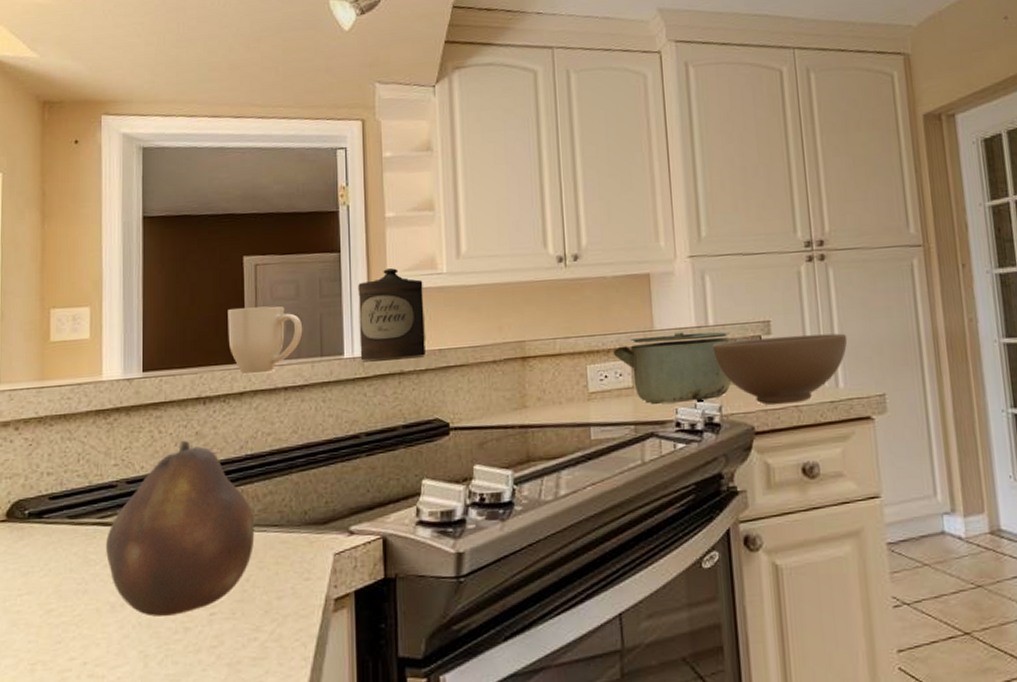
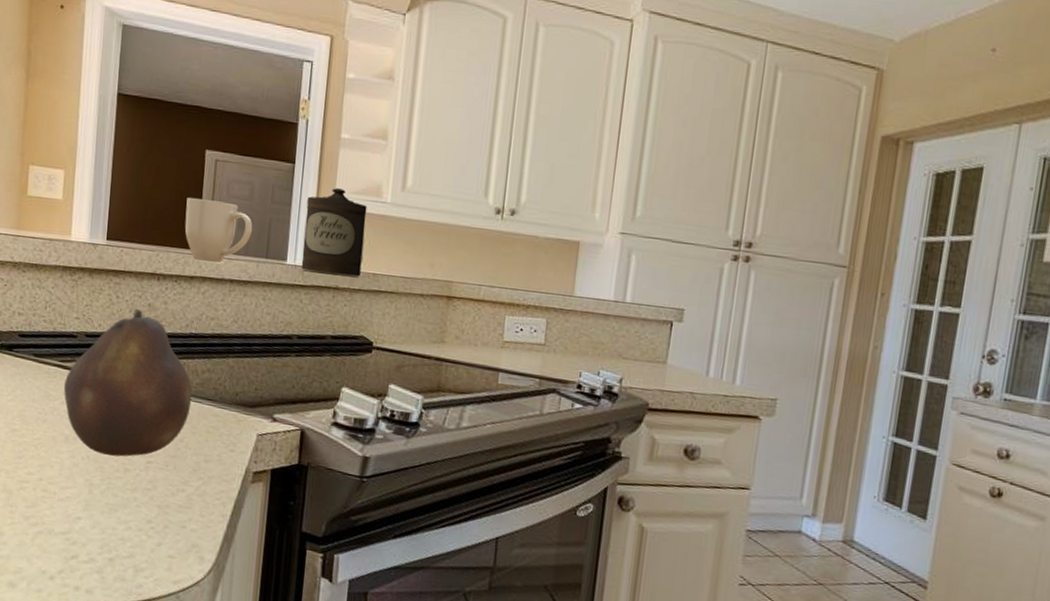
cooking pot: present [612,331,745,404] -> none [531,300,657,371]
bowl: present [713,333,848,406] -> none [624,319,754,391]

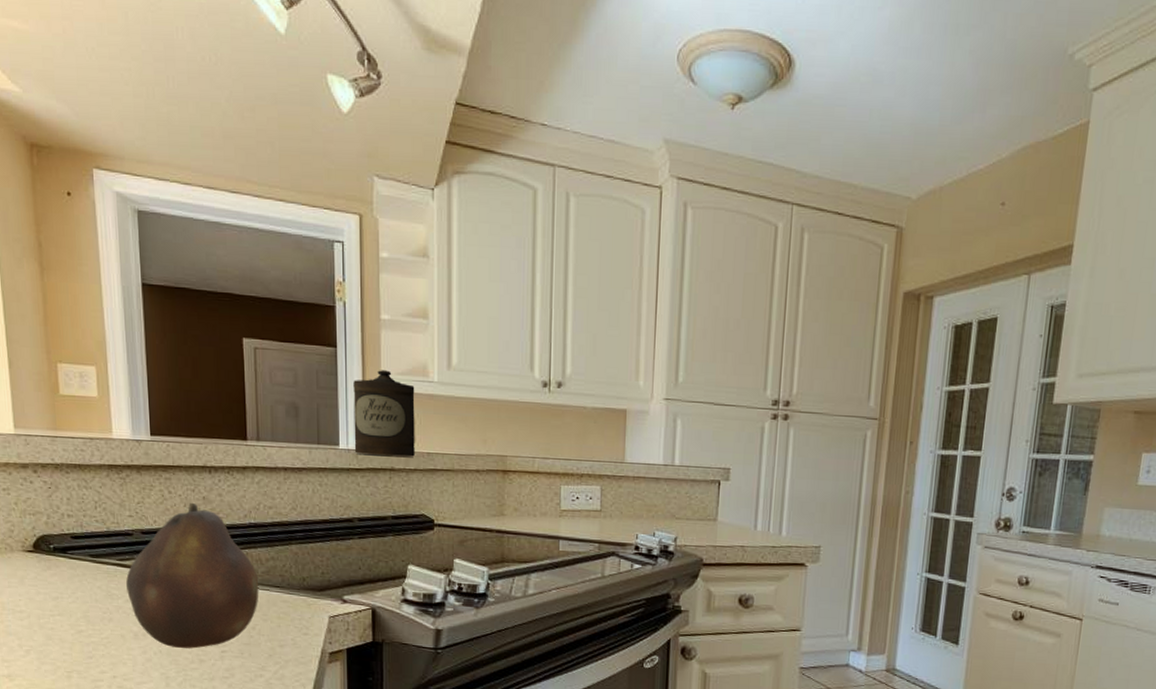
mug: present [184,198,253,263] -> none [229,388,301,451]

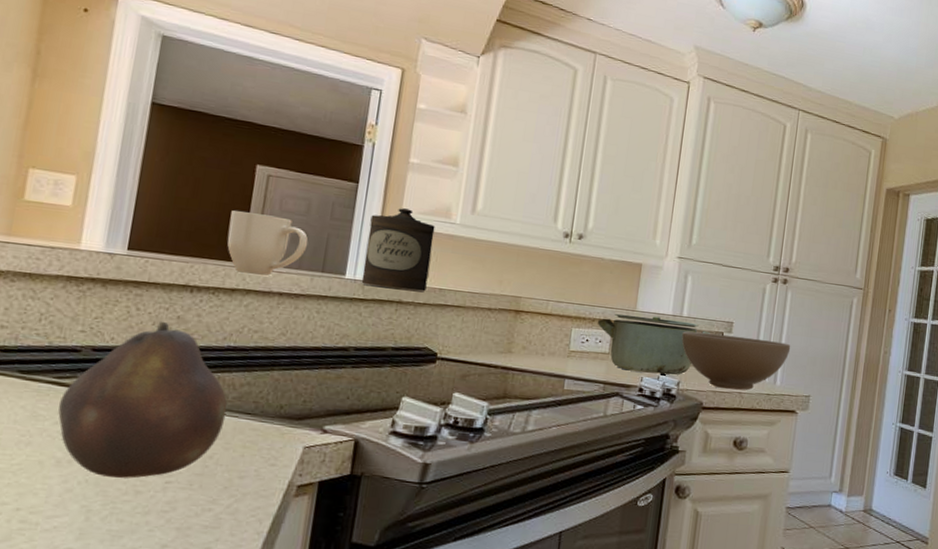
mug: none [229,388,301,451] -> present [227,210,309,276]
cooking pot: none [585,467,705,531] -> present [597,314,710,375]
bowl: none [675,481,796,544] -> present [681,331,791,391]

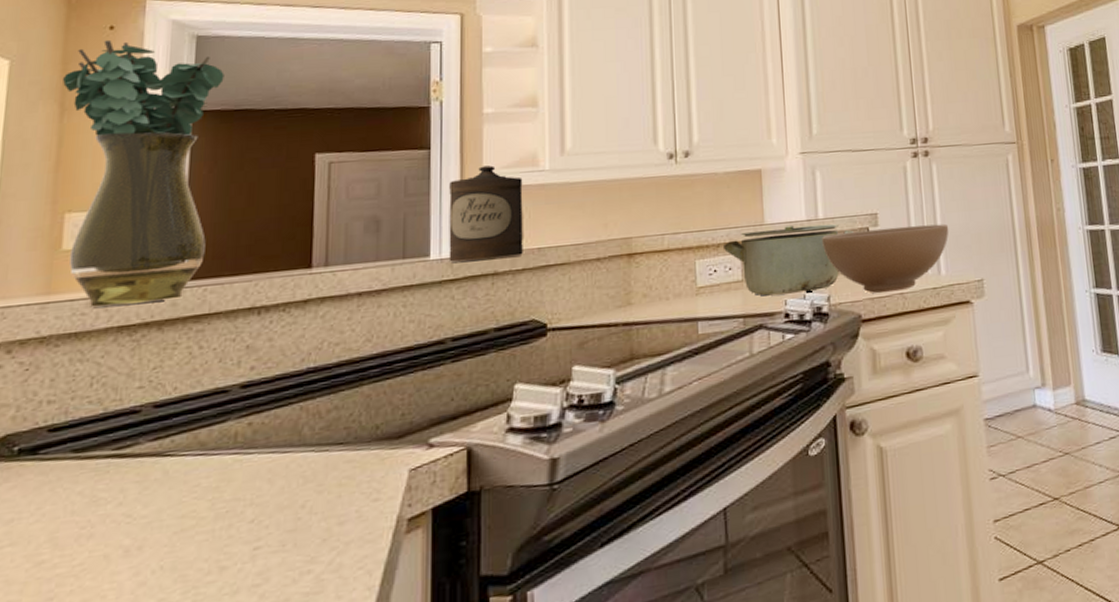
vase: none [29,20,184,264] -> present [63,39,224,308]
fruit: present [58,321,228,478] -> none [121,355,315,558]
mug: present [227,210,309,276] -> none [292,206,383,280]

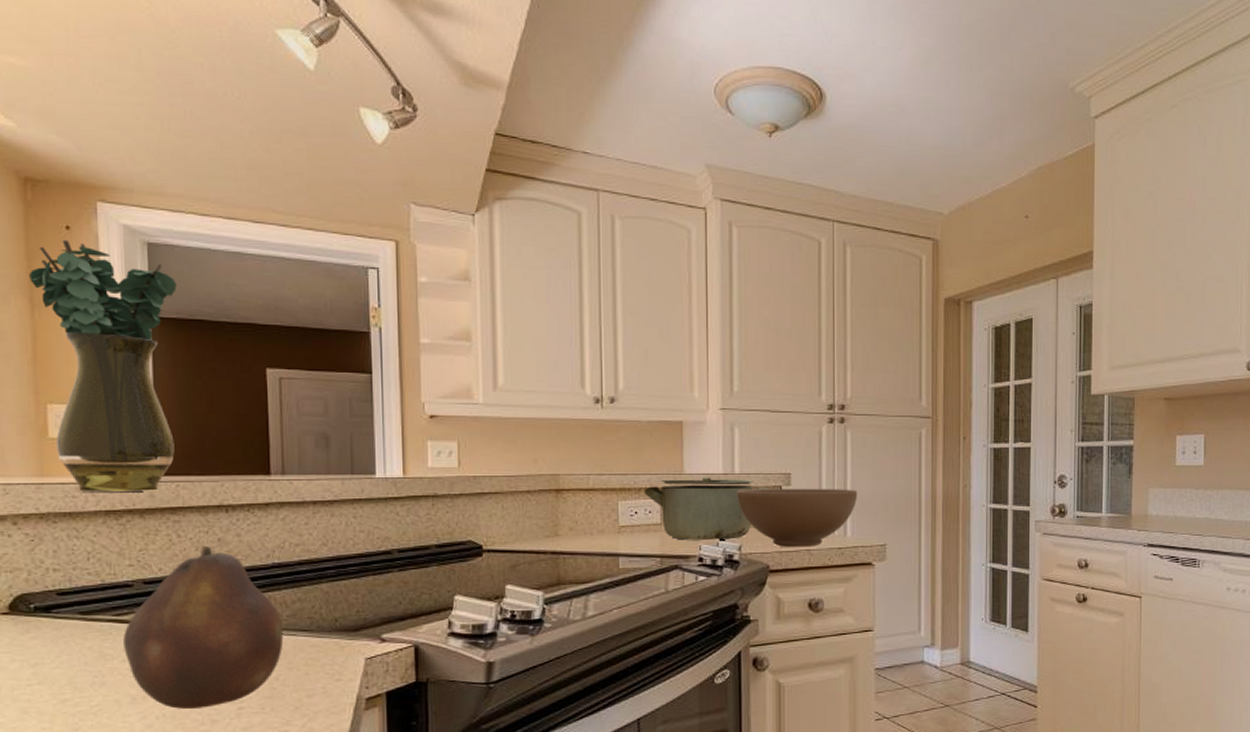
fruit: none [121,355,315,558] -> present [123,545,284,709]
canister: present [449,165,523,262] -> none [391,394,460,483]

